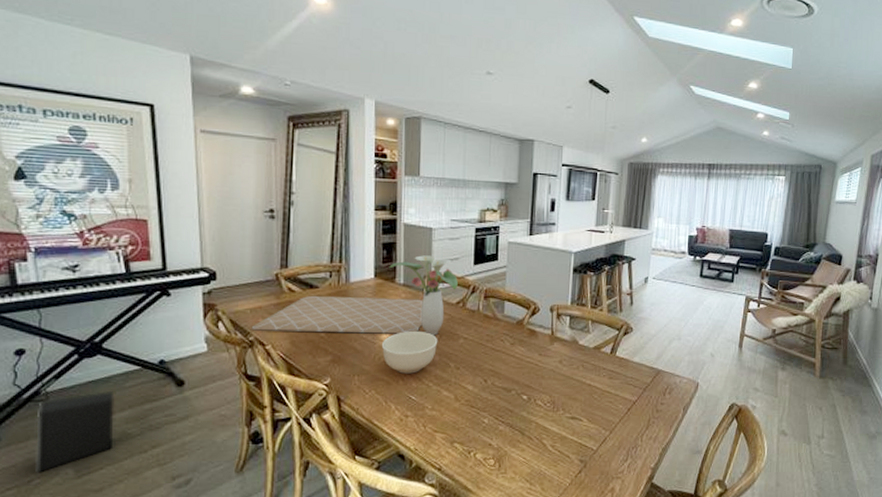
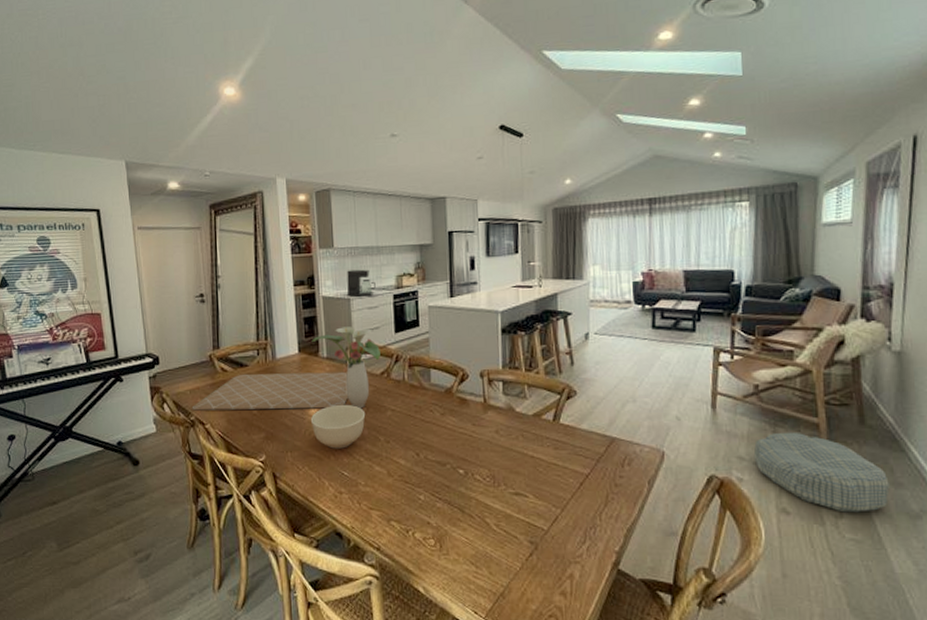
stereo: present [36,391,115,473] -> none [26,471,86,546]
coffee maker: none [429,200,459,227] -> present [346,269,376,297]
dog bed: none [765,370,858,434] -> present [753,433,890,513]

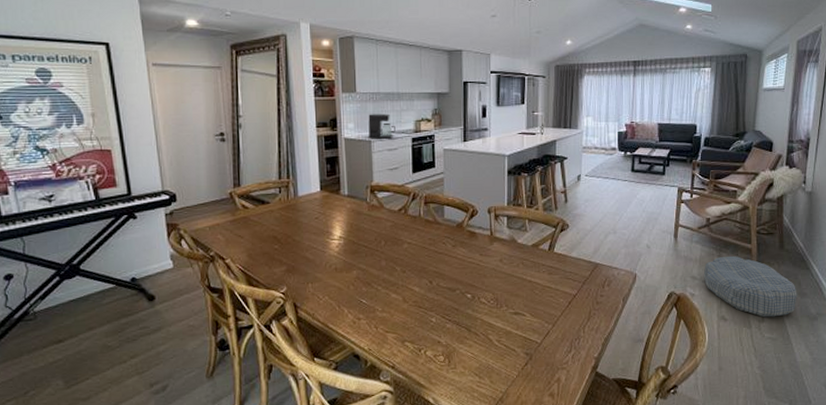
placemat: present [191,371,349,411] -> none [211,208,368,246]
bowl: present [310,404,366,449] -> none [331,238,384,279]
flower arrangement: present [312,326,380,409] -> none [333,167,399,242]

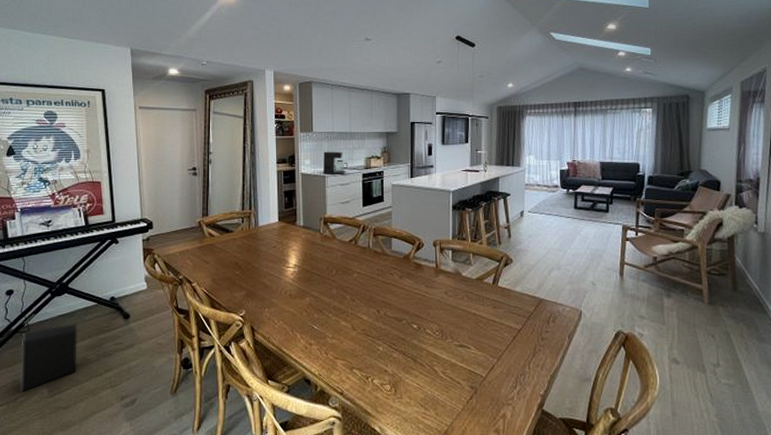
stereo: none [27,309,97,385] -> present [20,324,78,392]
dog bed: present [703,256,797,318] -> none [652,297,755,362]

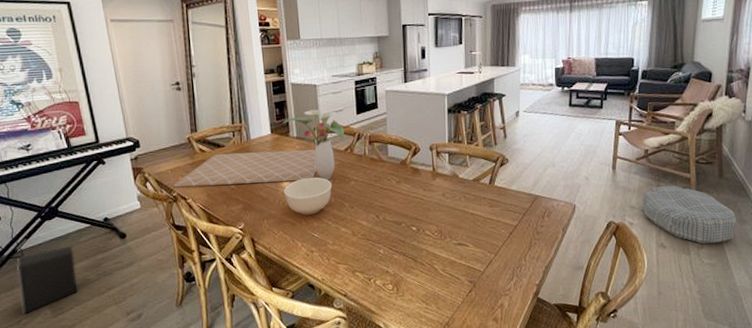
placemat: none [180,238,321,271] -> present [173,149,317,188]
bowl: none [286,267,335,306] -> present [283,177,332,215]
flower arrangement: none [290,200,350,271] -> present [282,109,344,181]
coffee maker: present [322,151,348,174] -> none [312,58,339,83]
dog bed: none [652,297,755,362] -> present [642,186,737,244]

